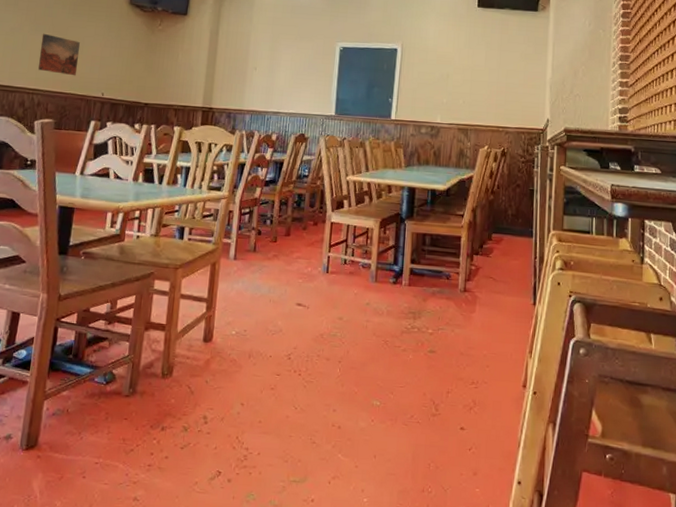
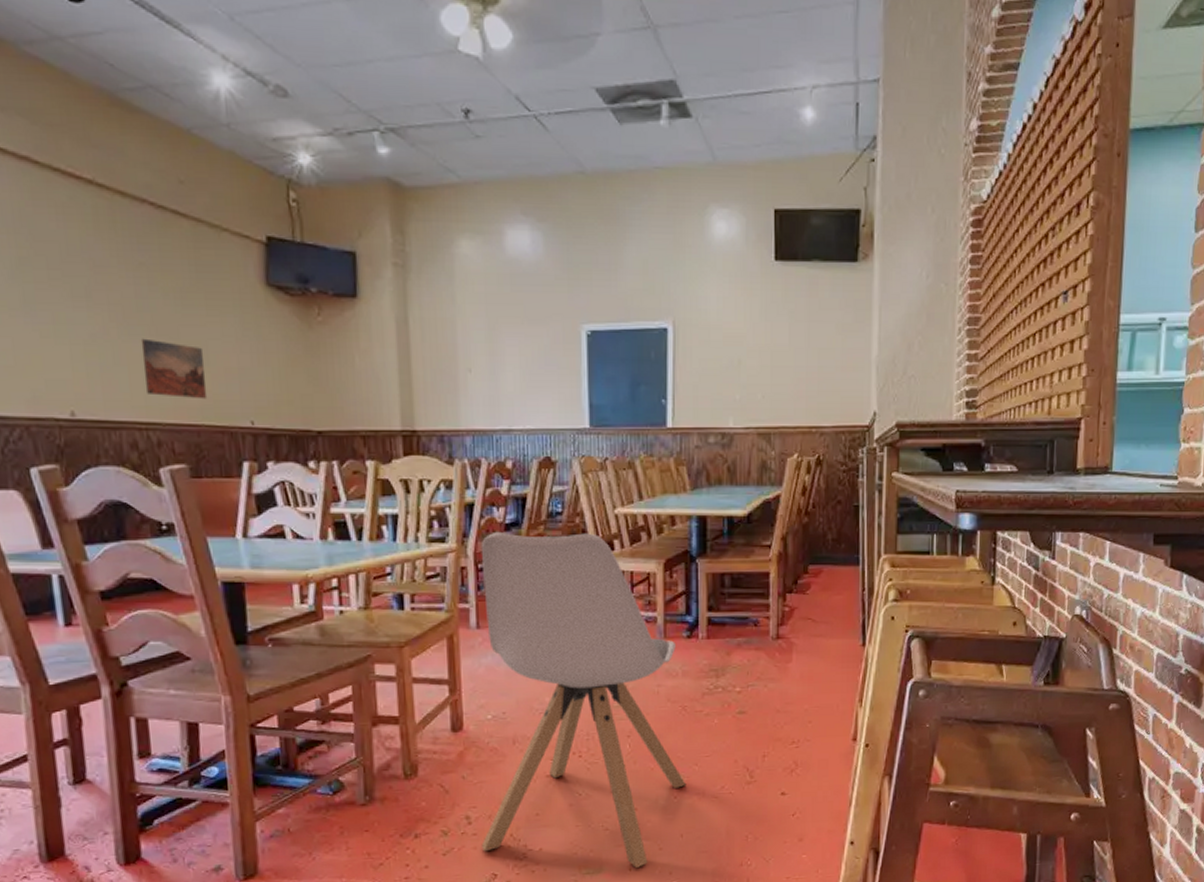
chair: none [212,186,384,482] -> present [480,531,687,868]

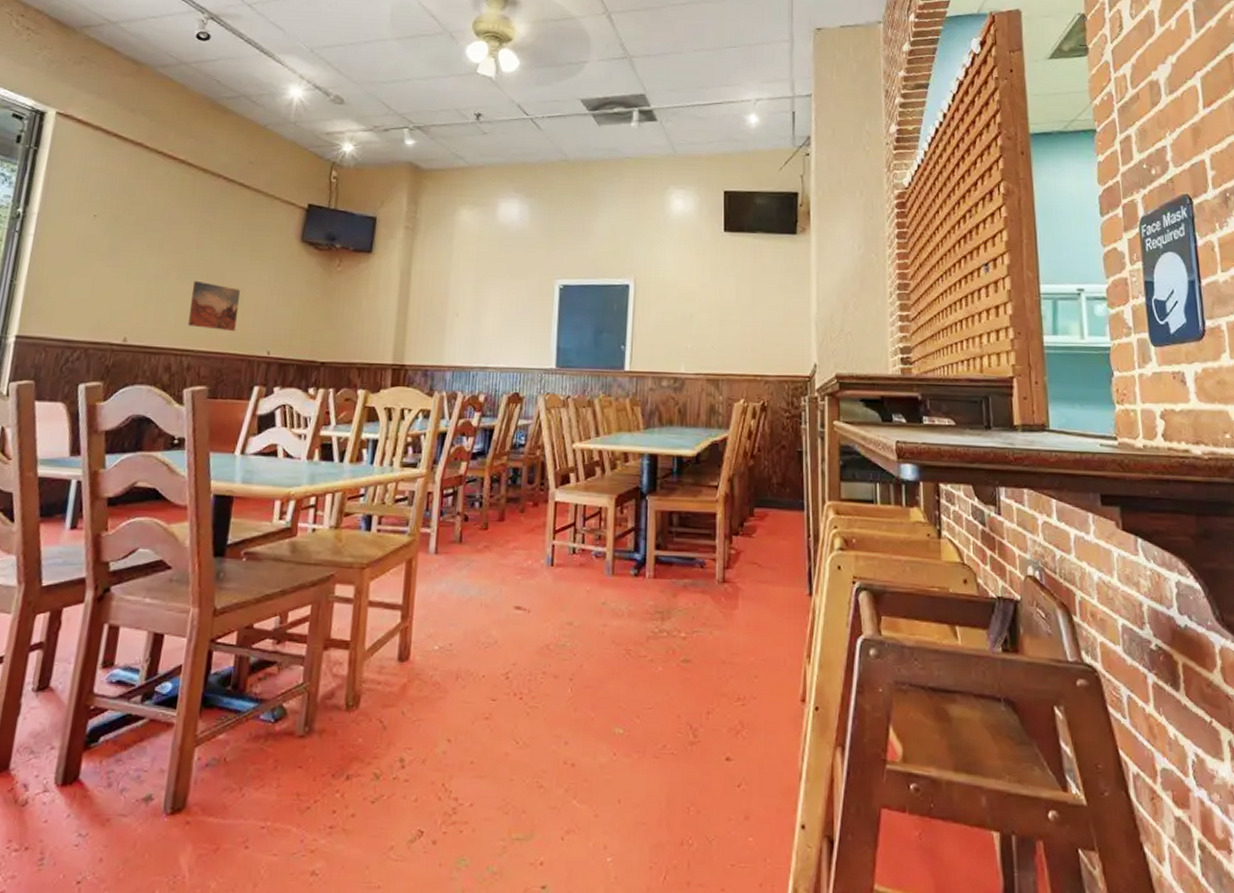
chair: present [480,531,687,868] -> none [411,459,627,837]

